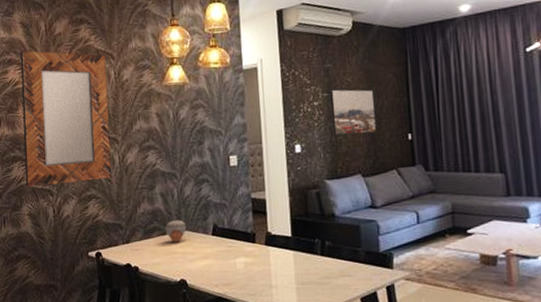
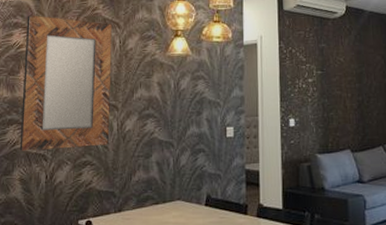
jar: present [165,219,187,242] -> none [159,189,181,212]
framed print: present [330,88,377,136] -> none [323,67,366,112]

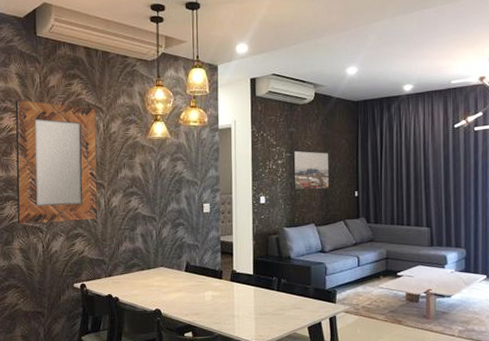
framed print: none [323,67,366,112] -> present [292,150,330,191]

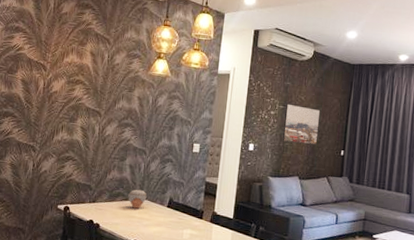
home mirror: present [15,100,98,224] -> none [12,22,103,145]
jar: none [144,257,163,277] -> present [128,189,147,209]

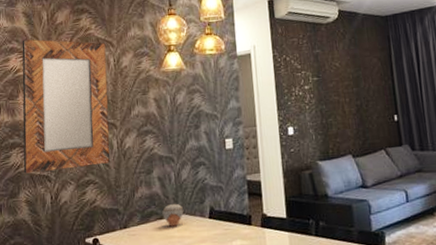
home mirror: none [12,22,103,145] -> present [22,39,110,174]
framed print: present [282,103,321,145] -> none [319,72,365,118]

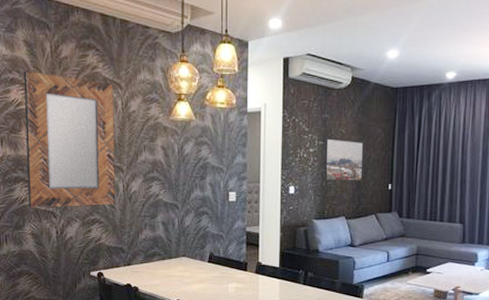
jar: present [162,203,184,227] -> none [165,246,186,267]
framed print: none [319,72,365,118] -> present [324,138,364,181]

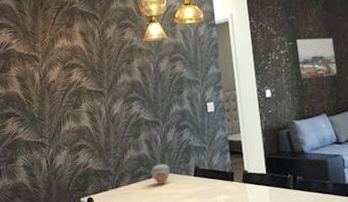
home mirror: present [23,71,116,208] -> none [10,15,99,141]
jar: none [165,246,186,267] -> present [150,163,171,185]

